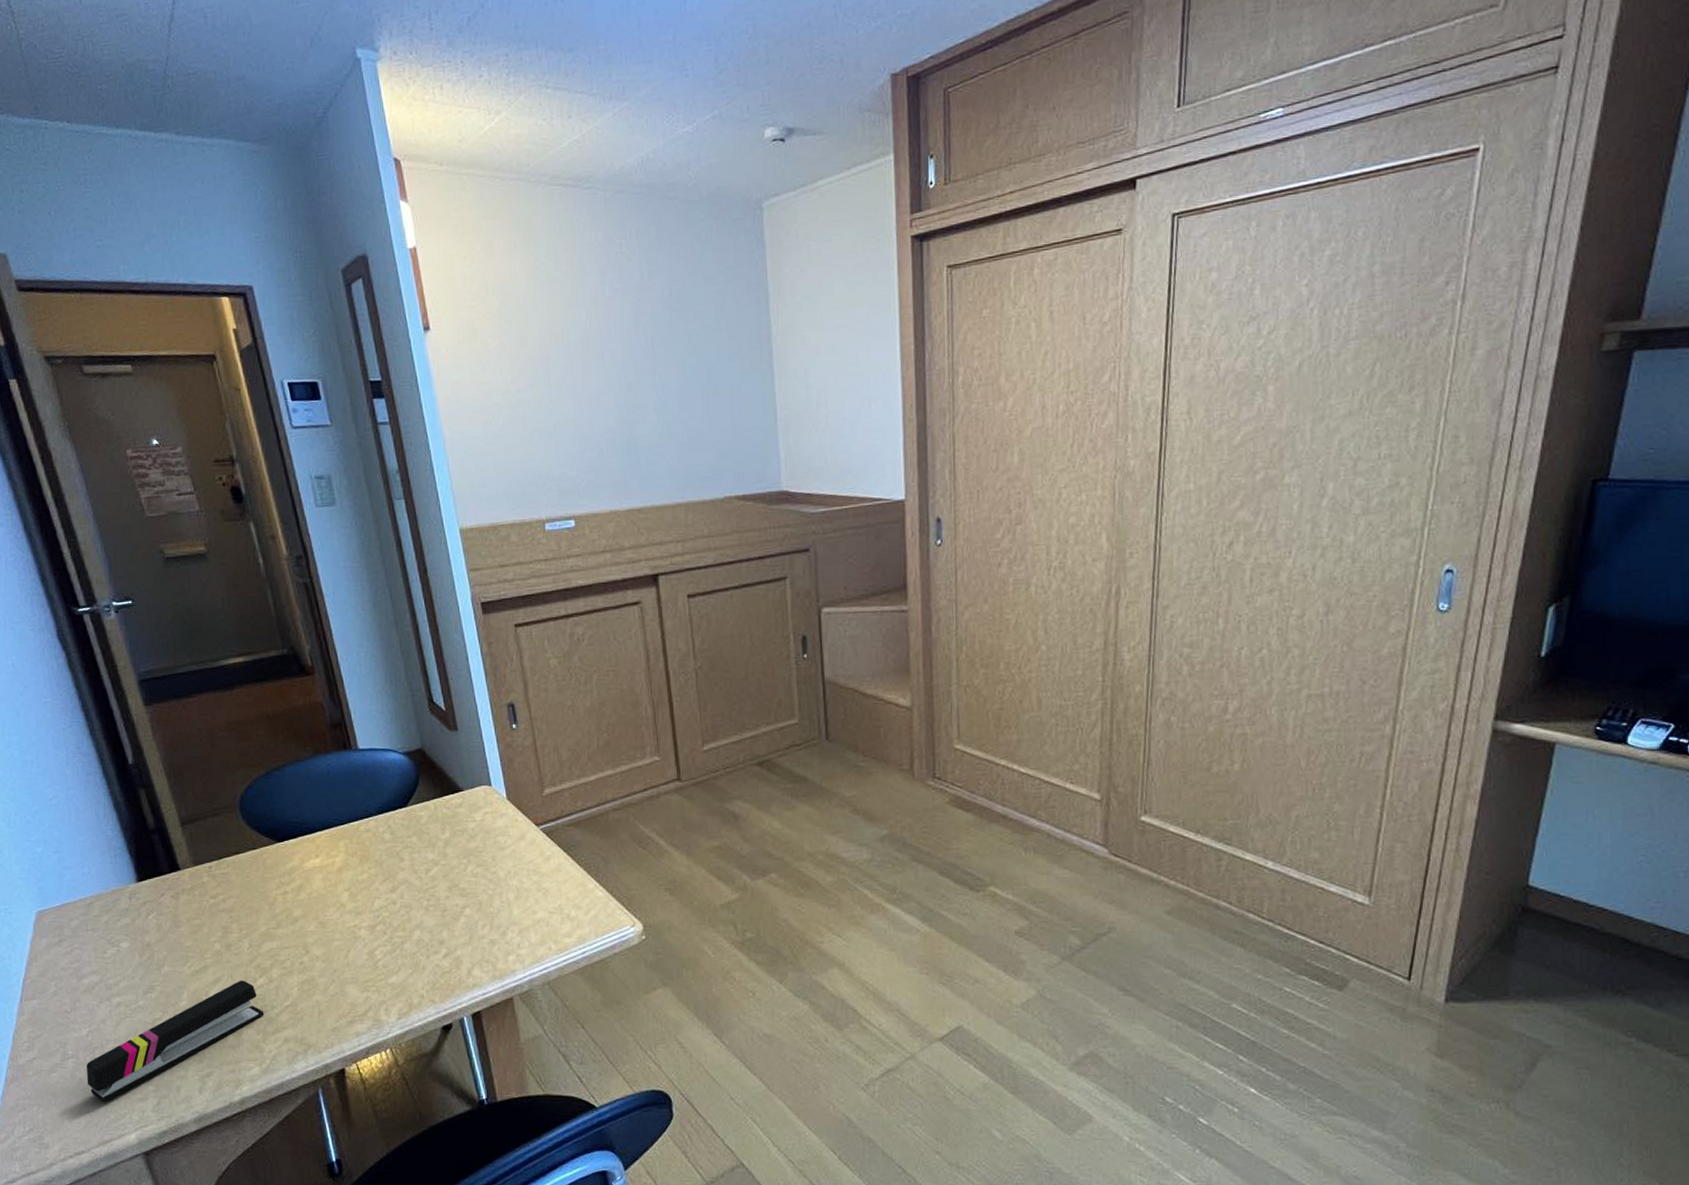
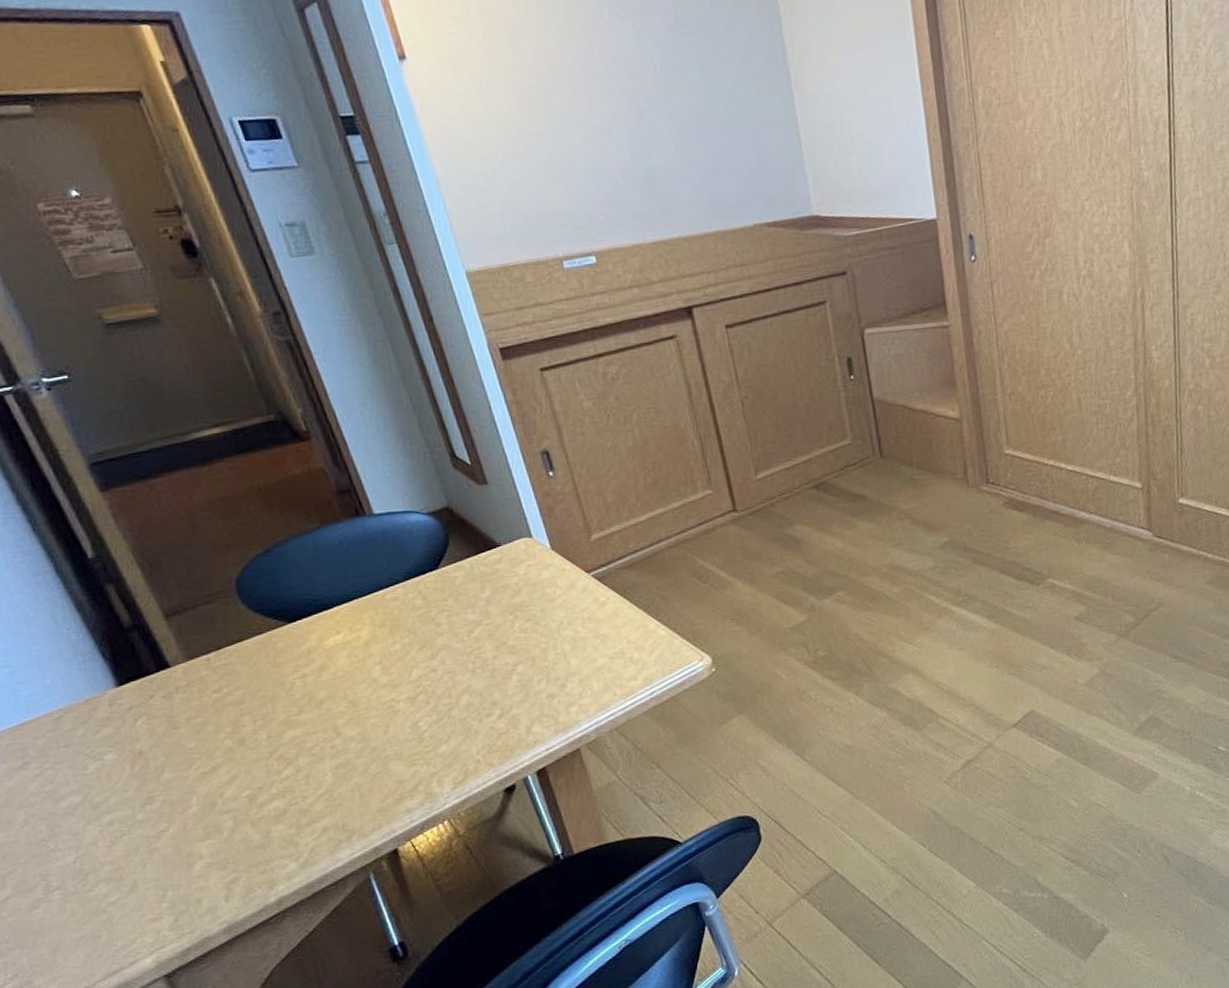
stapler: present [87,980,265,1103] -> none [78,774,296,932]

